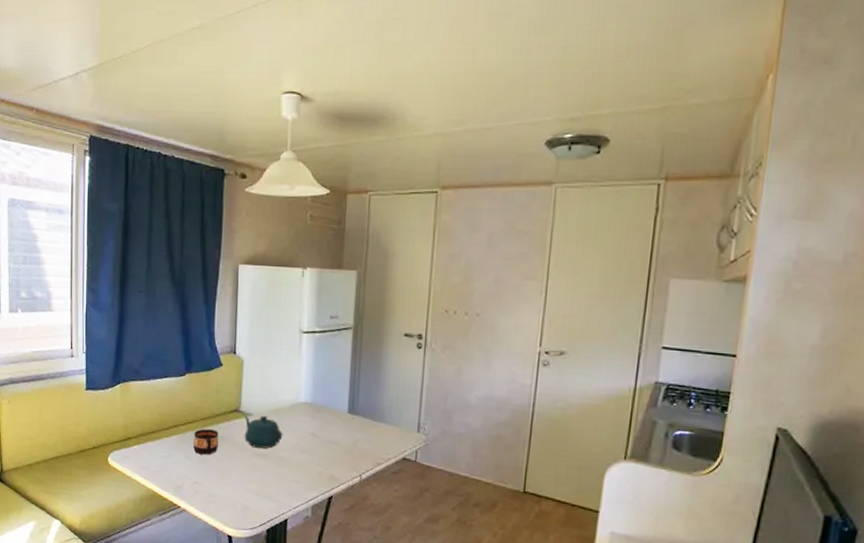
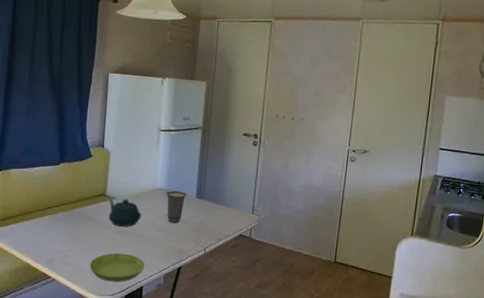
cup: present [193,428,219,455] -> none [64,210,87,232]
saucer: none [224,479,289,514] -> present [89,253,145,282]
cup: none [311,404,336,444] -> present [166,190,187,223]

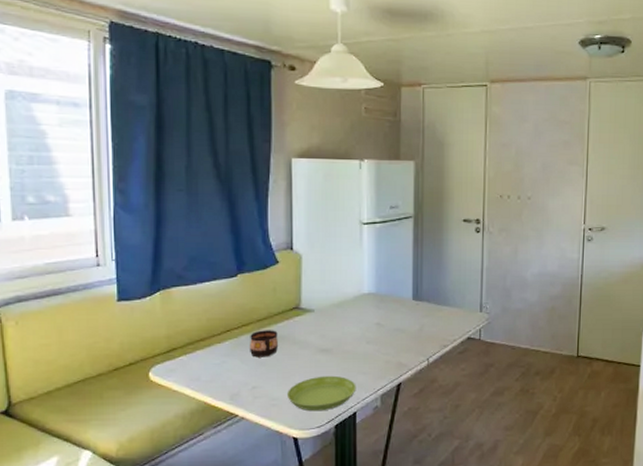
cup: none [64,210,87,232] -> present [250,330,278,358]
teapot: present [109,198,141,227] -> none [305,310,347,344]
cup: present [166,190,187,223] -> none [375,294,401,332]

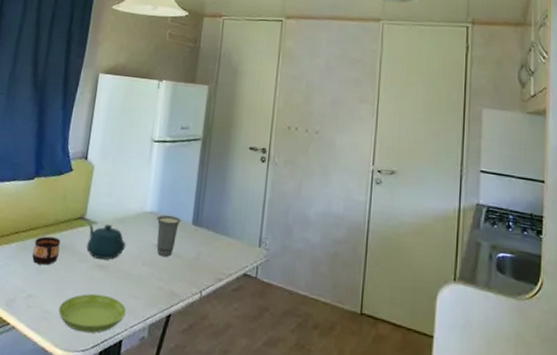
teapot: none [305,310,347,344] -> present [86,223,126,260]
cup: none [375,294,401,332] -> present [156,215,181,257]

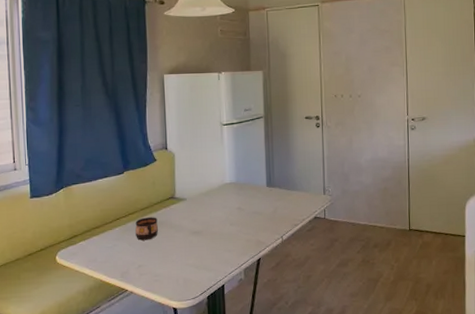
saucer: present [58,293,126,333] -> none [166,253,224,285]
teapot: present [86,223,126,260] -> none [179,198,214,227]
cup: present [156,215,181,257] -> none [236,182,257,215]

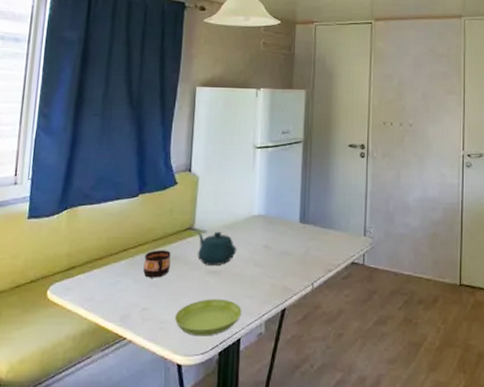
saucer: none [166,253,224,285] -> present [174,298,242,337]
teapot: none [179,198,214,227] -> present [198,231,237,265]

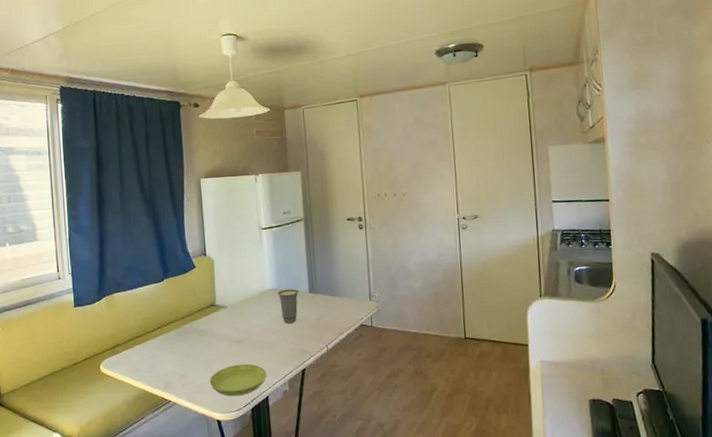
cup: present [143,250,171,278] -> none [176,325,200,350]
teapot: present [198,231,237,265] -> none [220,305,256,336]
cup: none [265,216,288,255] -> present [277,288,299,323]

